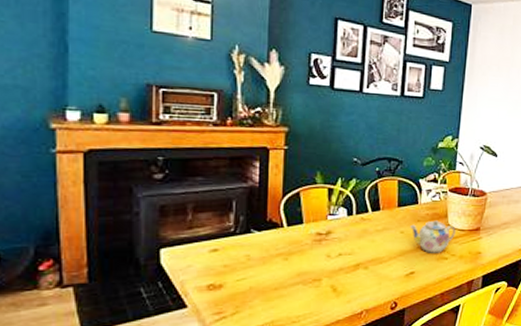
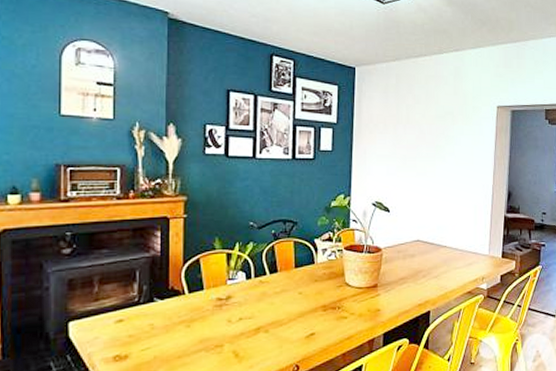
teapot: present [410,220,456,253] -> none [308,279,353,313]

